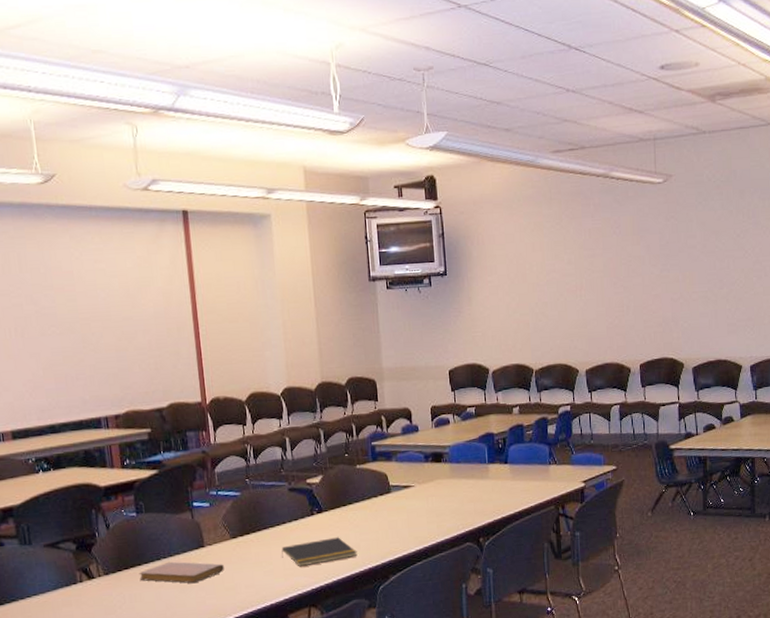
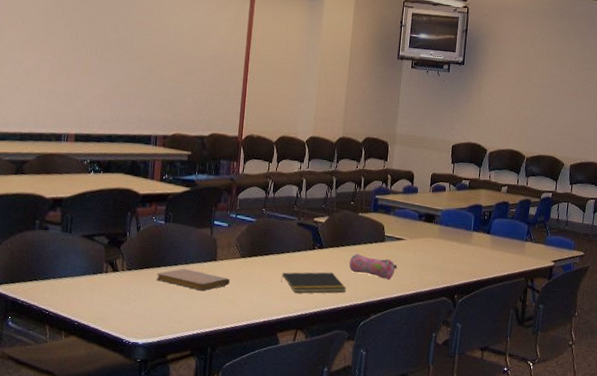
pencil case: none [355,510,411,535] -> present [349,253,398,280]

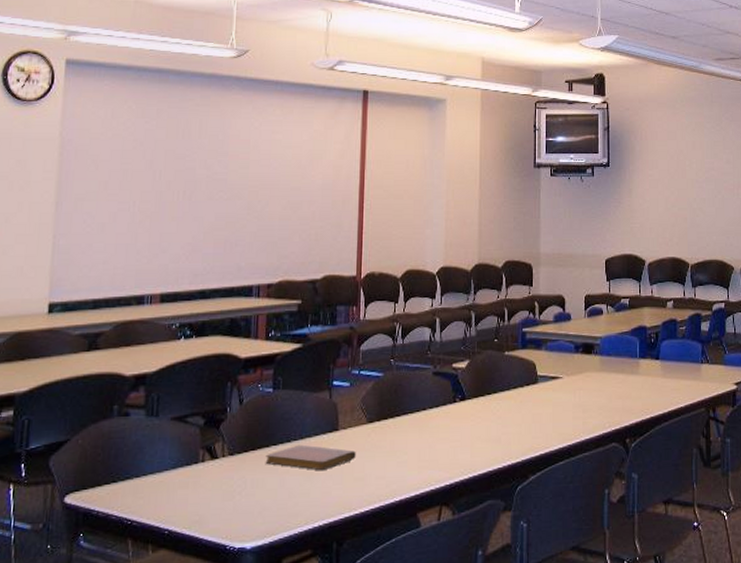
notepad: present [281,272,347,293] -> none [418,428,497,459]
pencil case: present [349,253,398,280] -> none [498,401,556,430]

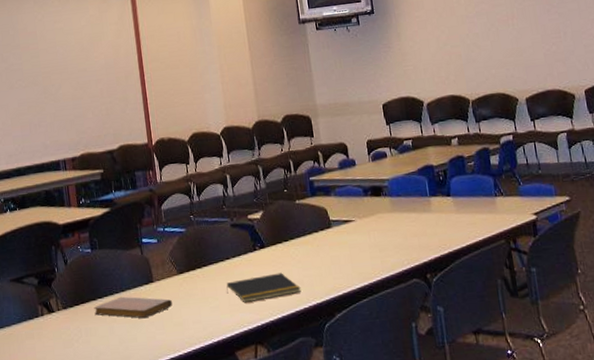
notepad: none [418,428,497,459] -> present [226,273,301,303]

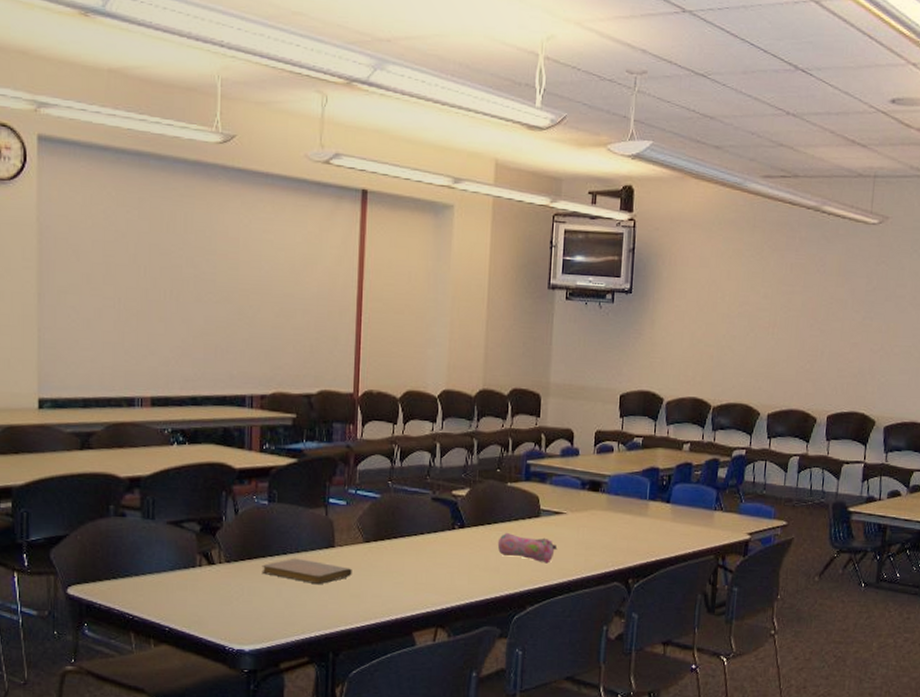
notepad: present [226,273,301,303] -> none [415,556,496,583]
pencil case: none [297,246,353,270] -> present [497,532,558,564]

